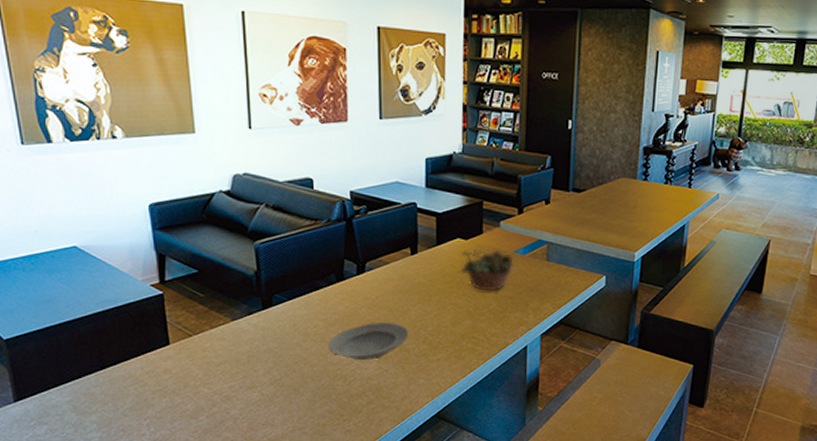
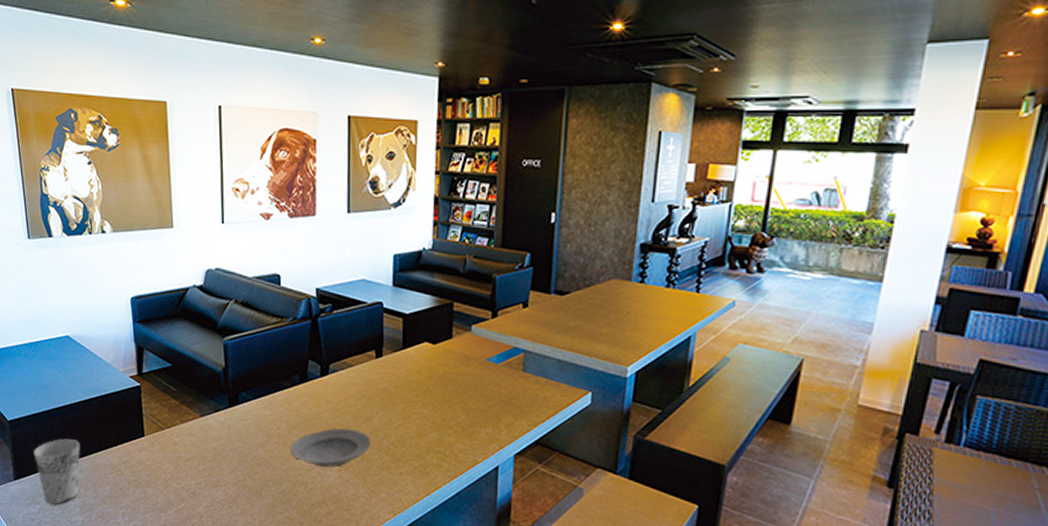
cup: none [38,354,95,423] -> present [34,438,80,505]
succulent planter: present [460,248,515,292] -> none [426,354,487,403]

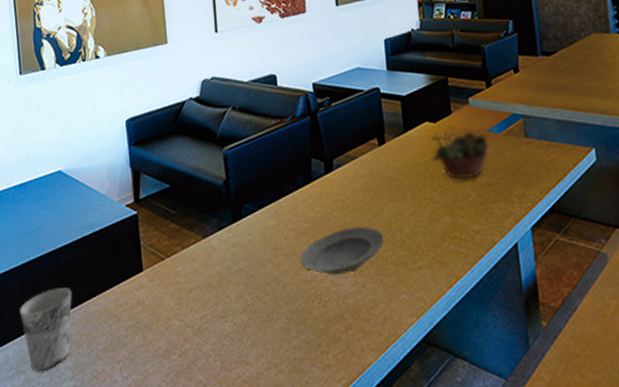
succulent planter: none [426,354,487,403] -> present [432,131,491,181]

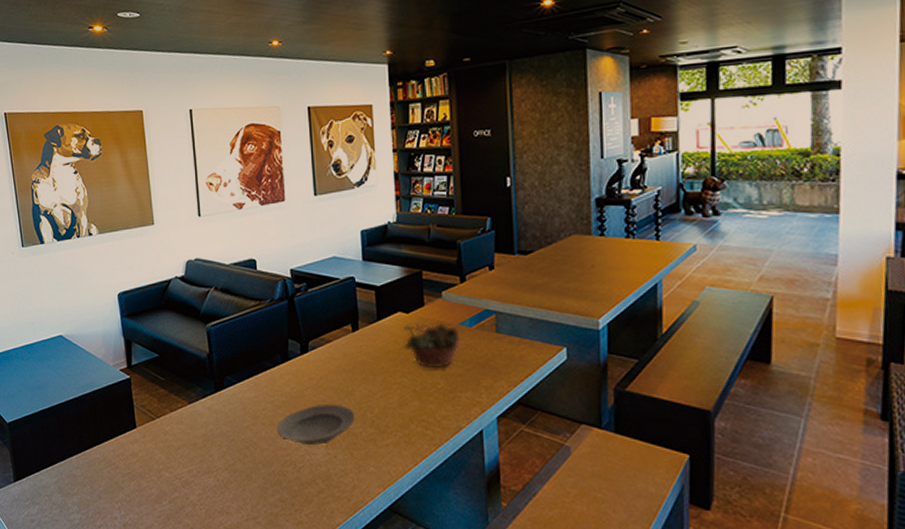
cup: present [20,288,72,371] -> none [32,436,76,503]

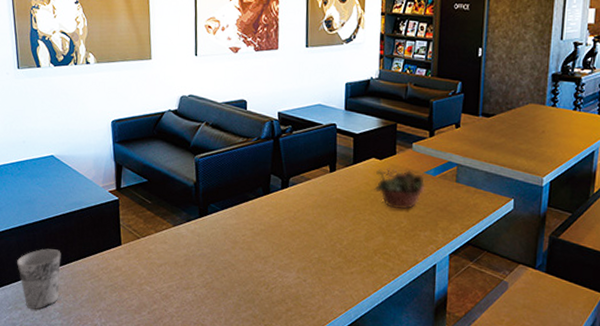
cup: none [32,436,76,503] -> present [17,248,61,309]
plate: present [277,403,355,445] -> none [254,234,326,269]

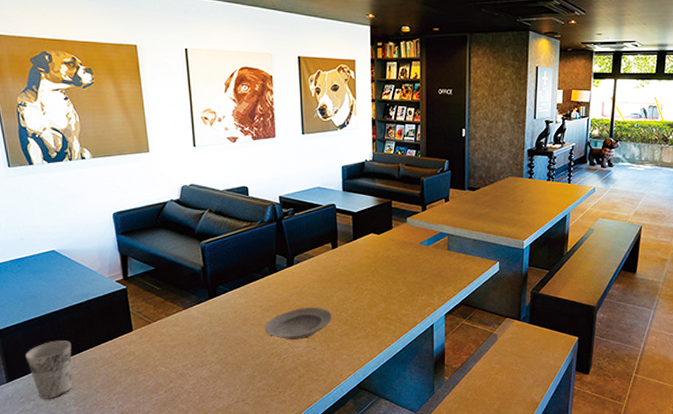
plate: none [254,234,326,269] -> present [265,307,332,340]
succulent planter: present [374,168,425,210] -> none [374,241,421,278]

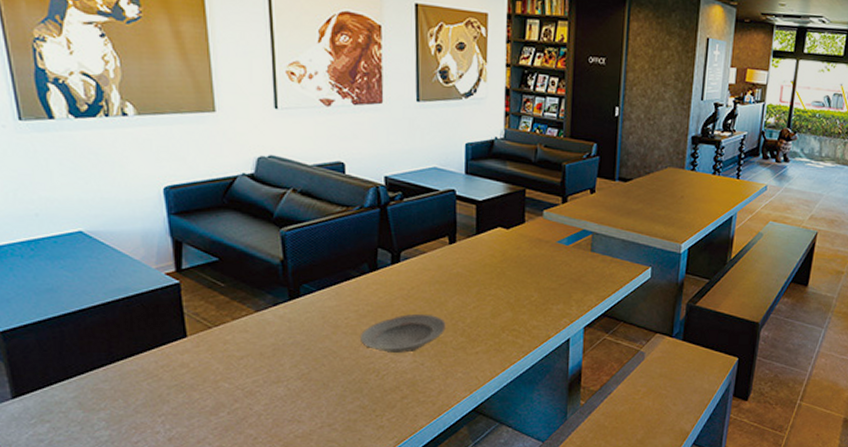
cup: present [25,340,72,399] -> none [39,347,104,420]

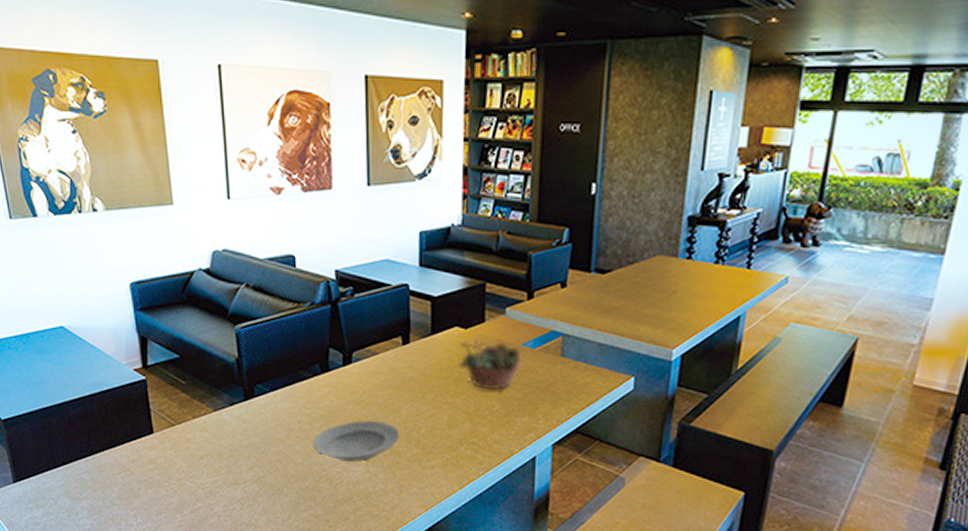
succulent planter: none [500,238,558,283] -> present [458,339,522,391]

